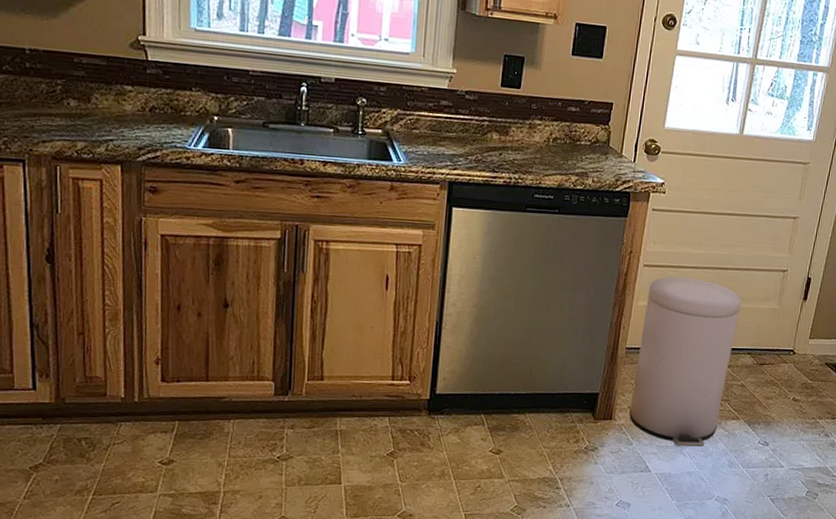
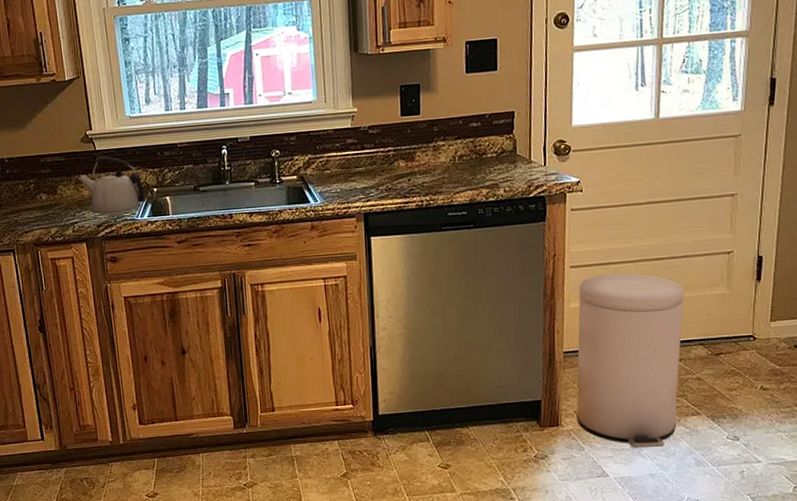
kettle: none [120,67,203,141] -> present [77,155,146,216]

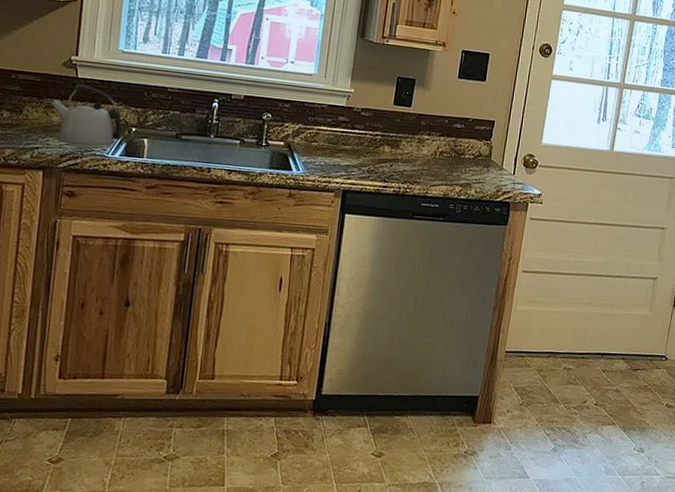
pedal bin: present [576,273,685,448] -> none [507,282,615,453]

